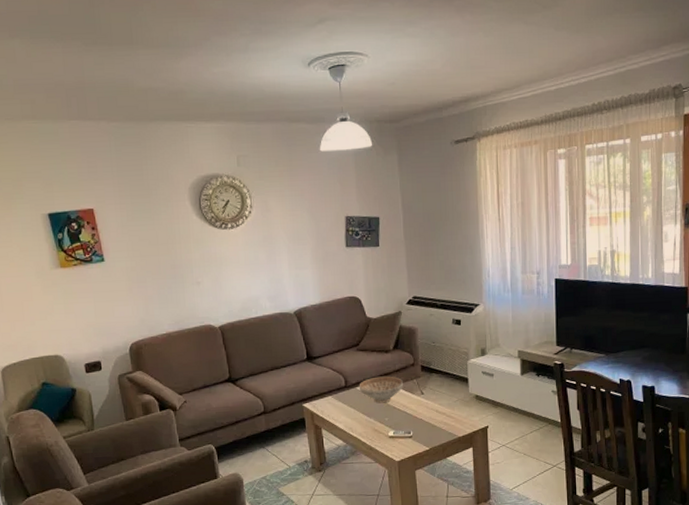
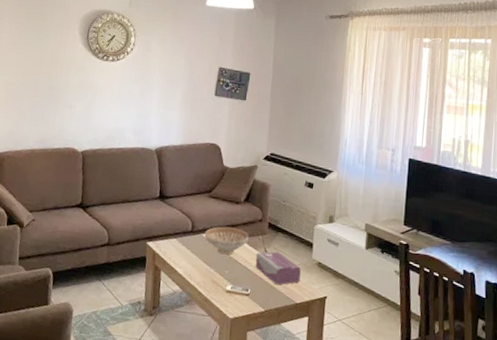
tissue box: none [413,392,460,423] -> present [255,251,301,285]

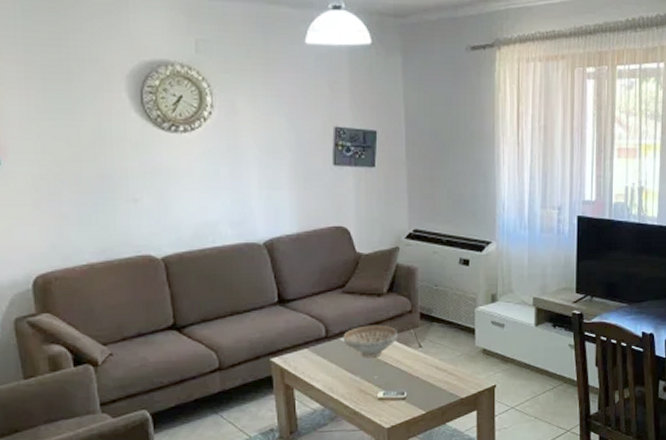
tissue box: present [255,251,301,285] -> none [409,345,463,382]

